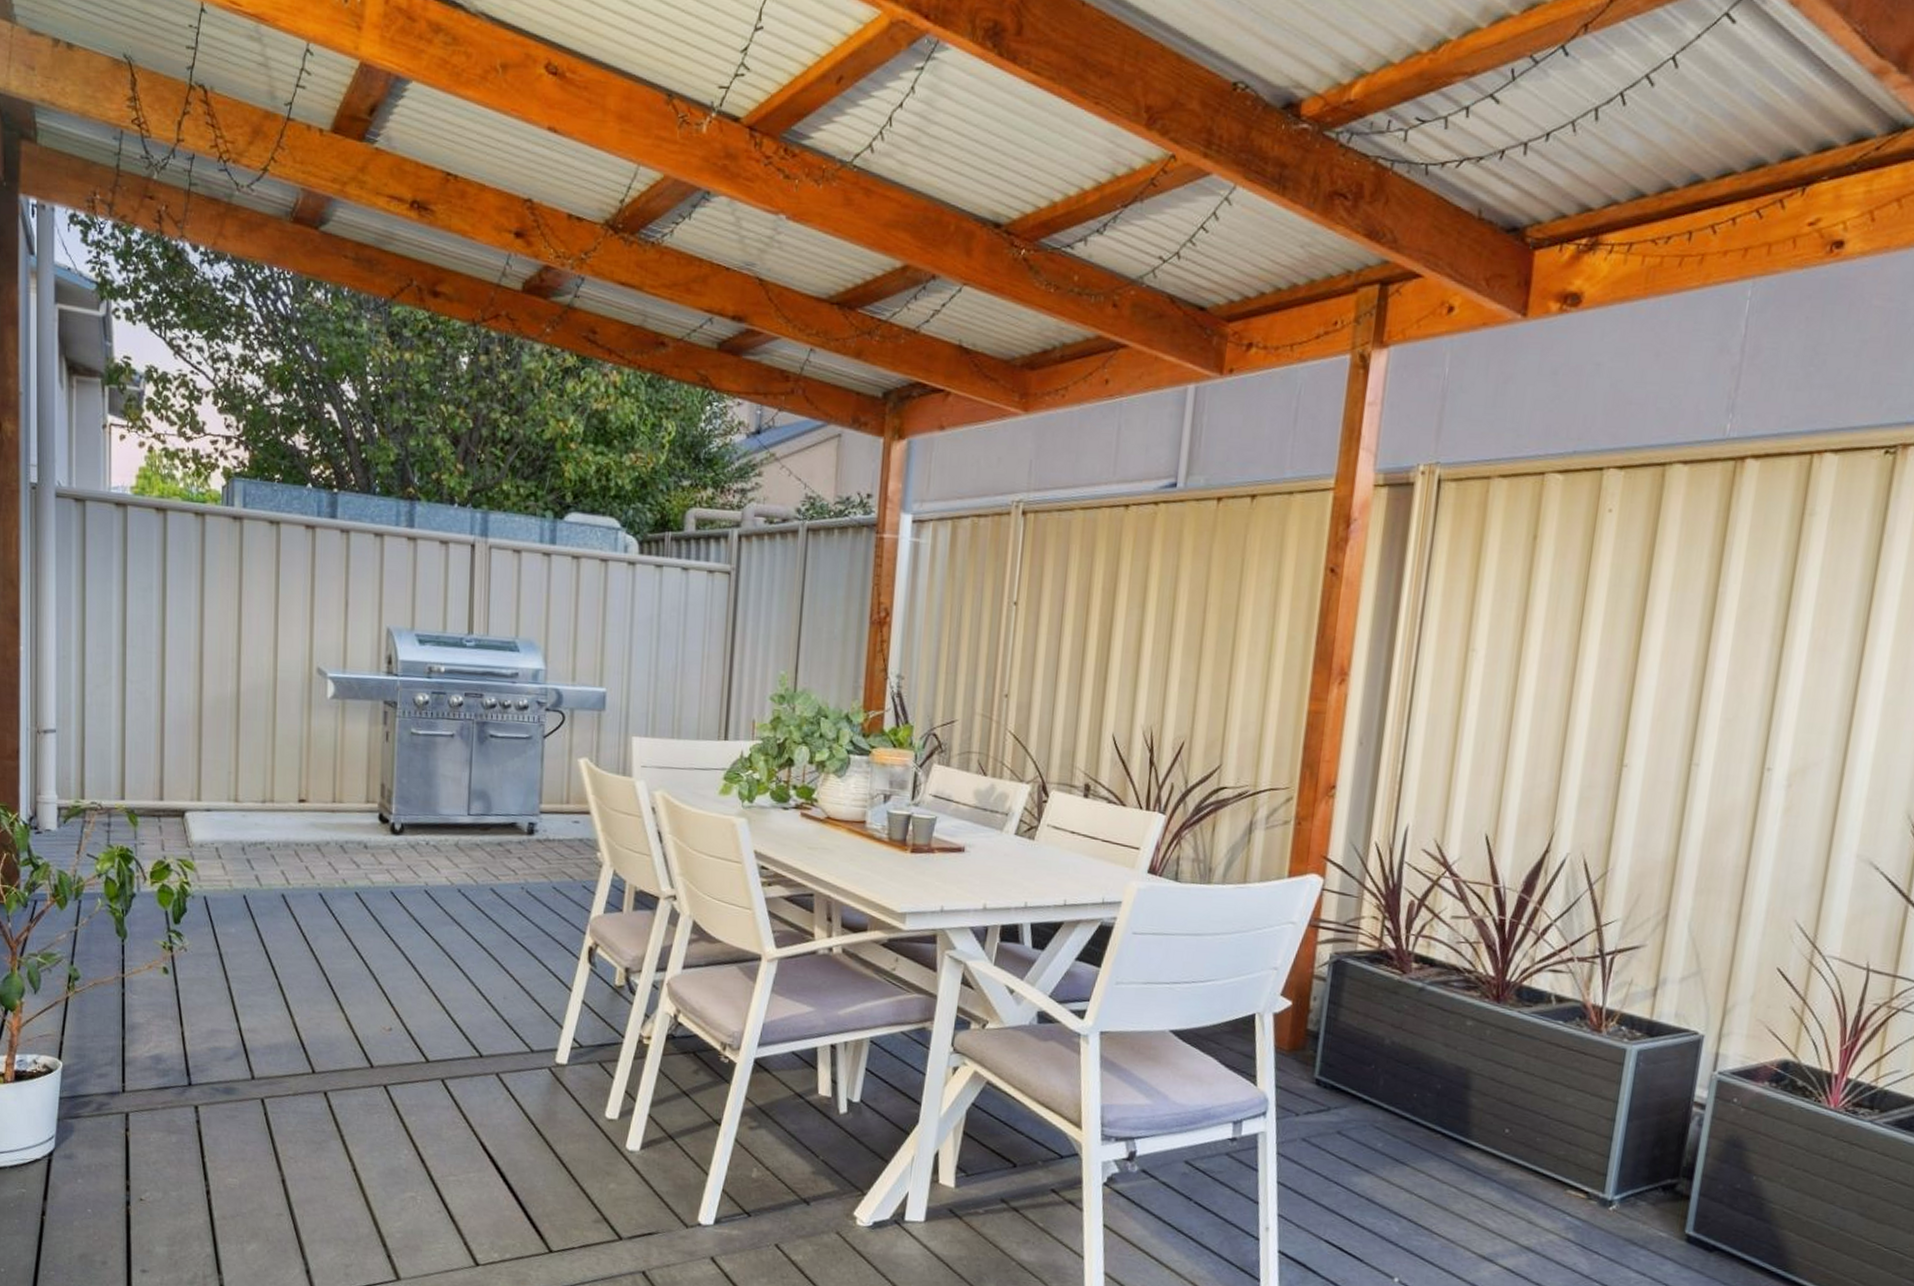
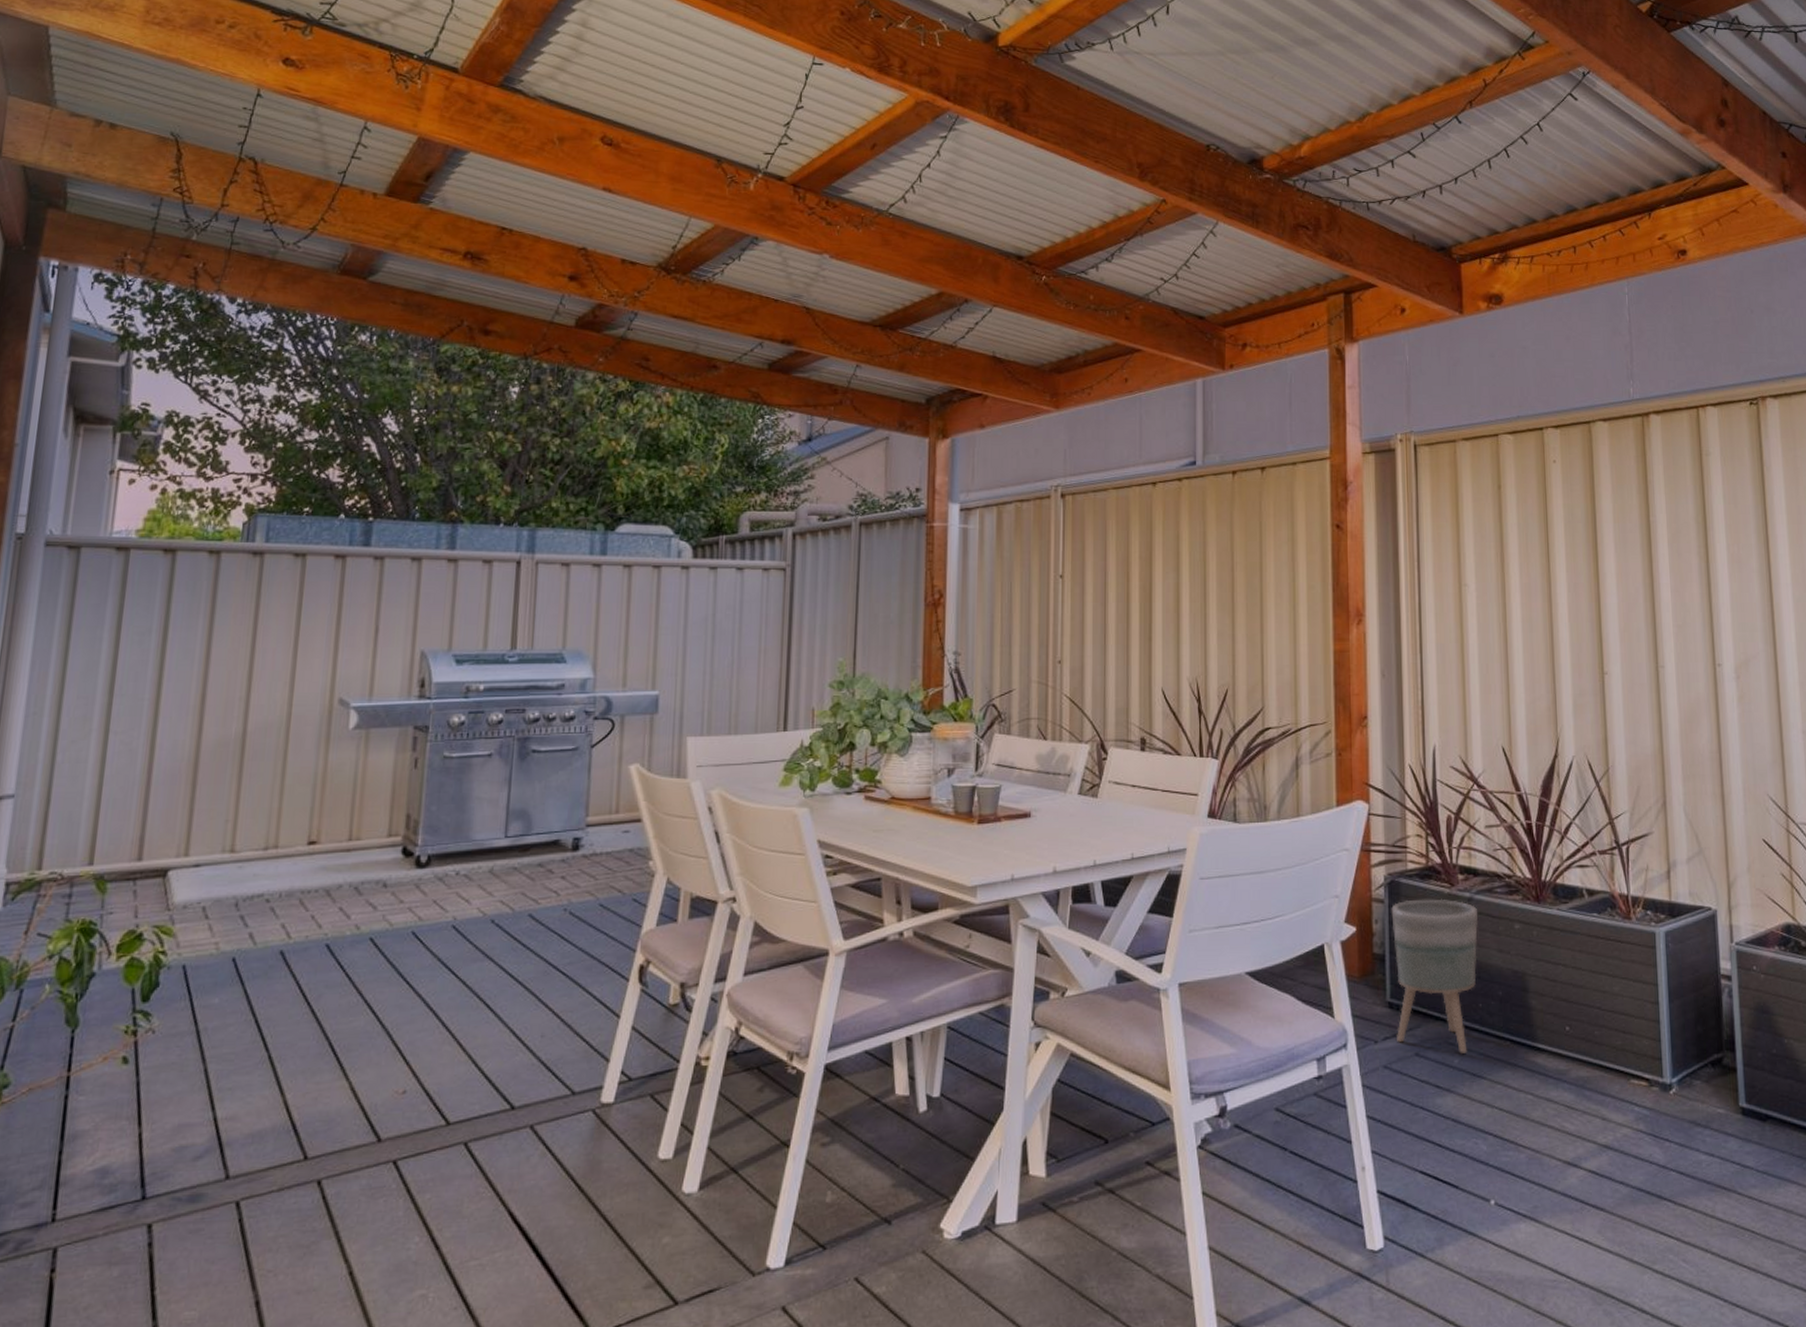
planter: none [1320,982,1428,1139] -> present [1391,898,1478,1053]

